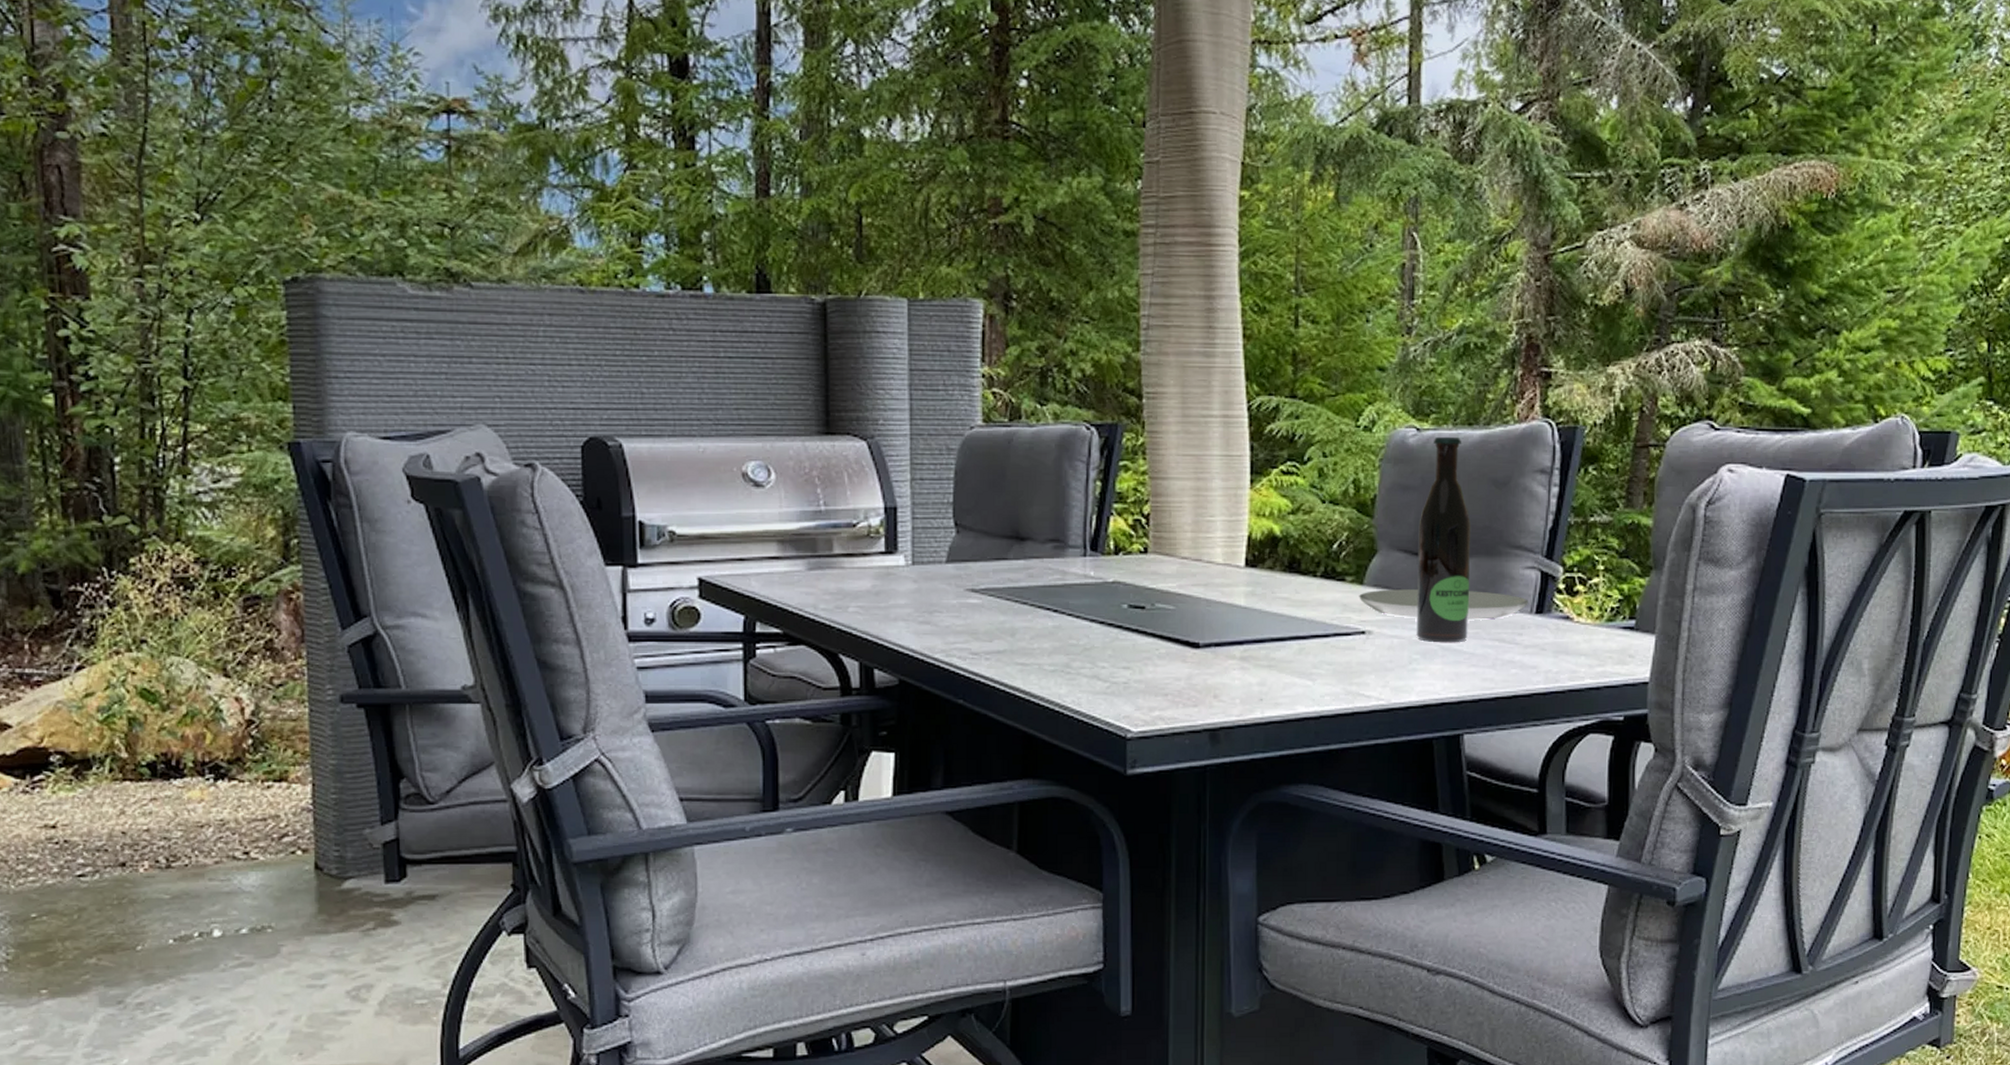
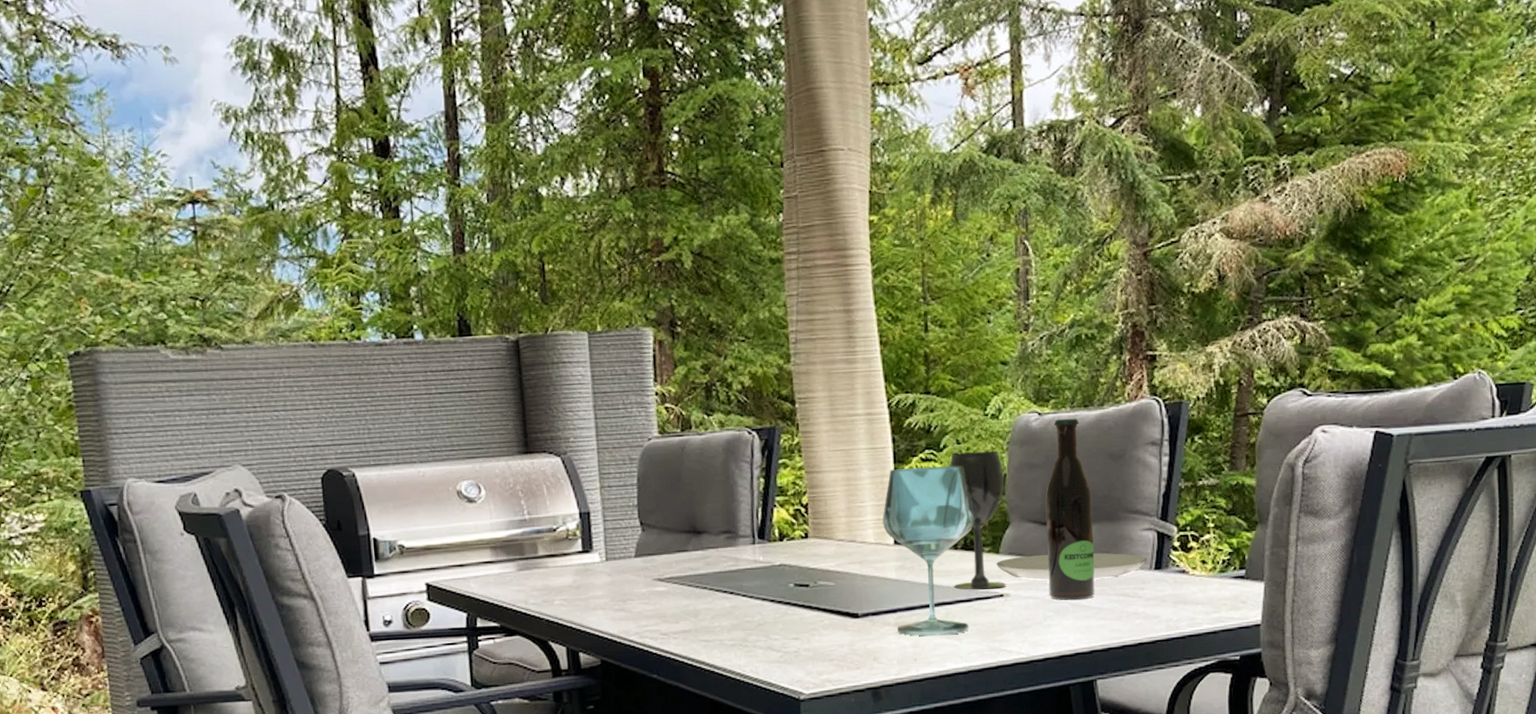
wine glass: none [1233,481,1339,674] -> present [882,465,975,636]
wine glass: none [1310,467,1374,624] -> present [949,450,1006,590]

